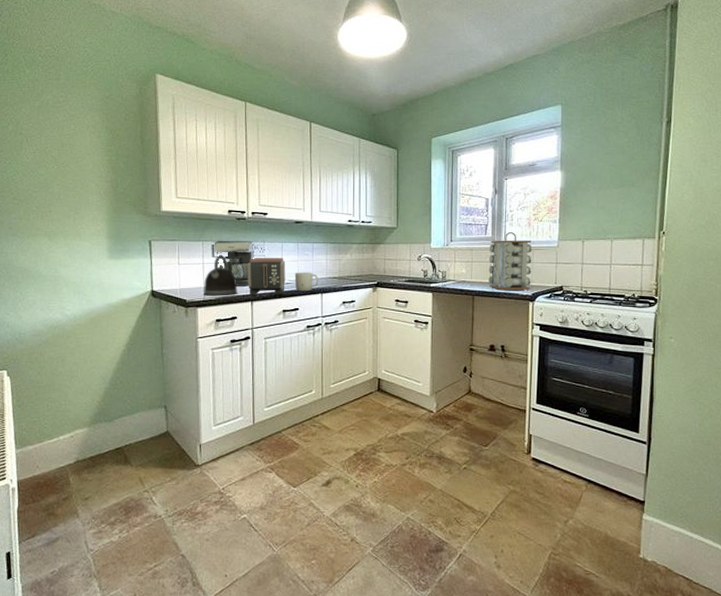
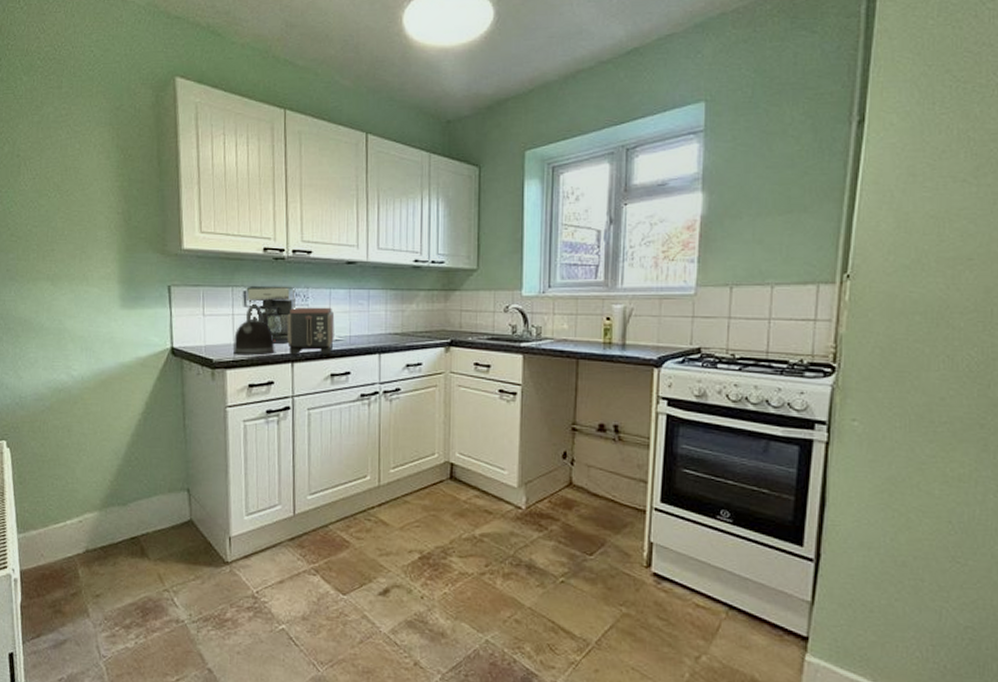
mug: present [294,272,319,292] -> none [345,326,376,351]
spice rack: present [488,231,532,291] -> none [599,274,659,354]

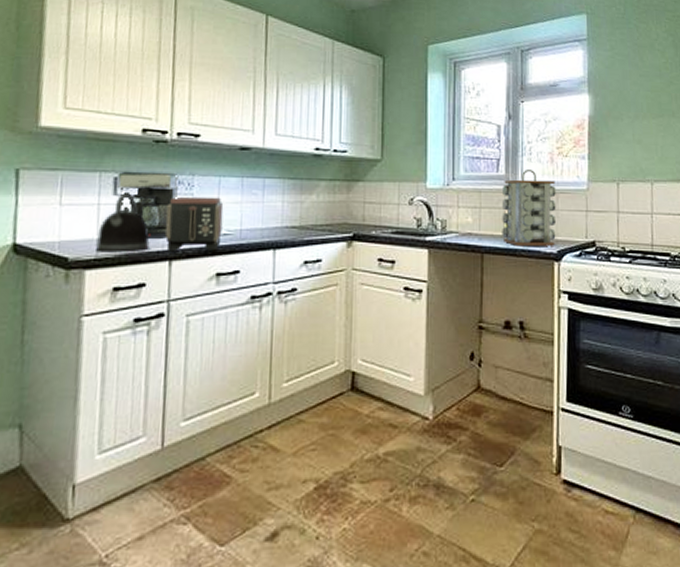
spice rack: none [599,274,659,354] -> present [501,168,556,247]

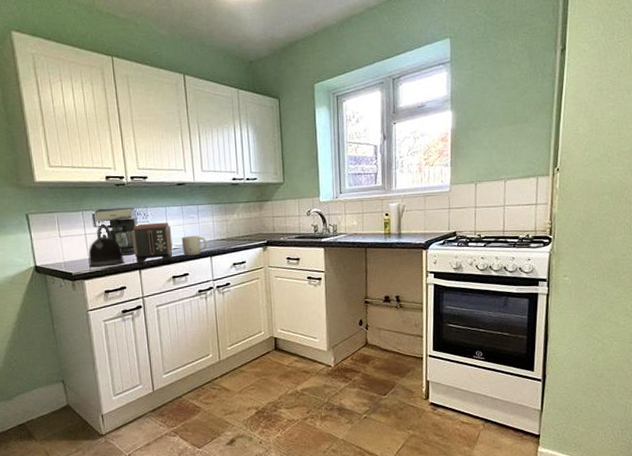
mug: none [235,218,271,247] -> present [181,235,207,256]
spice rack: present [501,168,556,247] -> none [380,178,424,241]

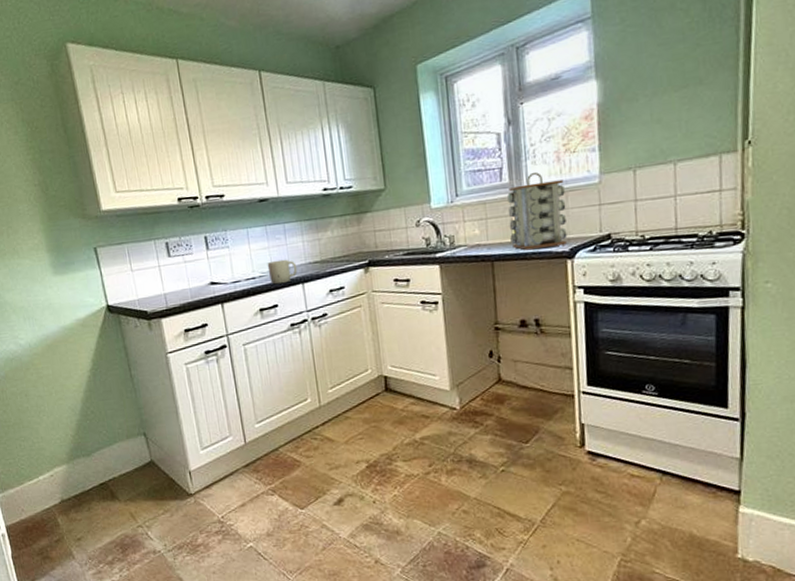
kettle: present [88,224,124,268] -> none [163,254,204,304]
coffee maker: present [94,208,138,256] -> none [167,232,217,288]
toaster: present [131,222,173,264] -> none [210,246,259,297]
spice rack: none [380,178,424,241] -> present [507,171,568,251]

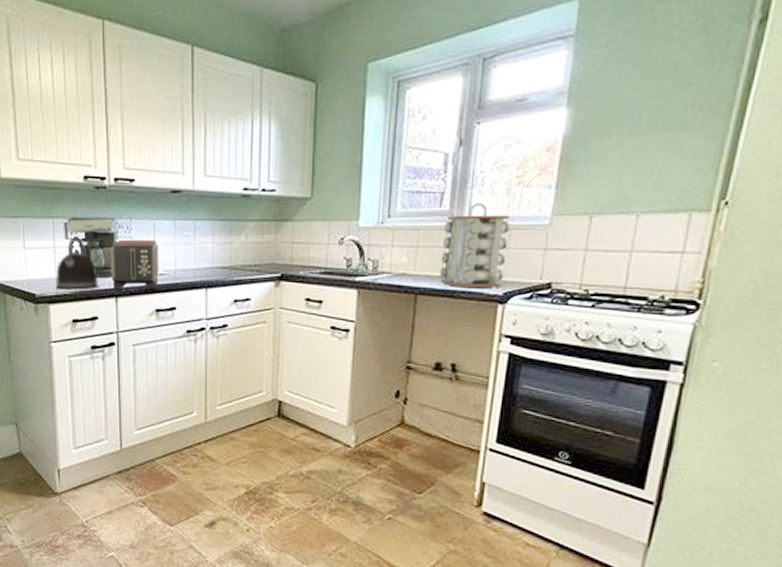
kettle: none [163,254,204,304] -> present [55,237,98,290]
coffee maker: none [167,232,217,288] -> present [67,218,118,278]
toaster: none [210,246,259,297] -> present [110,239,159,290]
mug: present [267,259,297,285] -> none [170,259,202,286]

